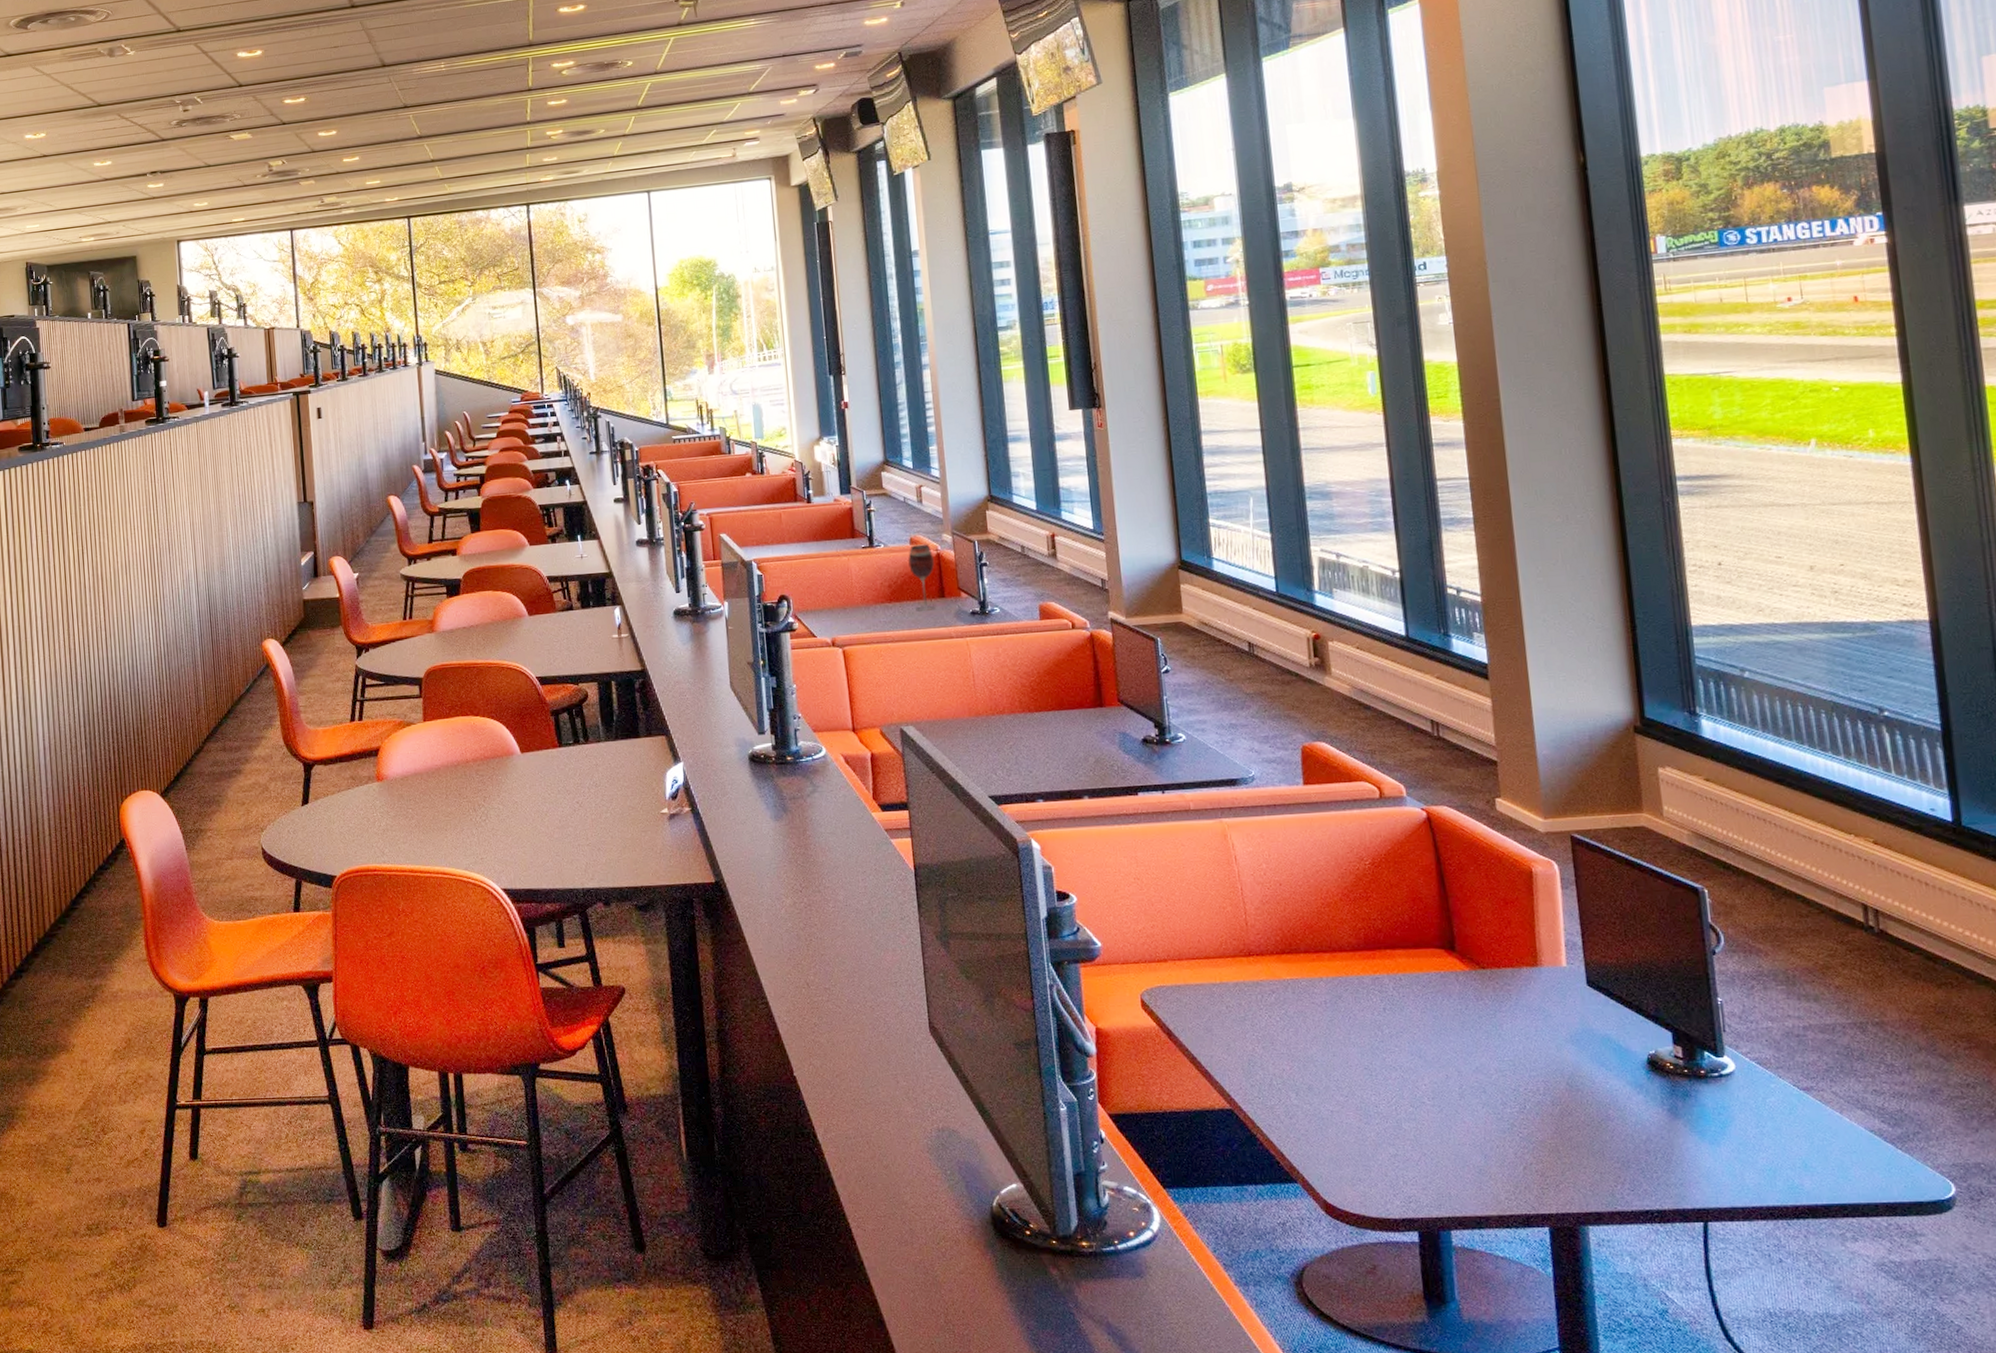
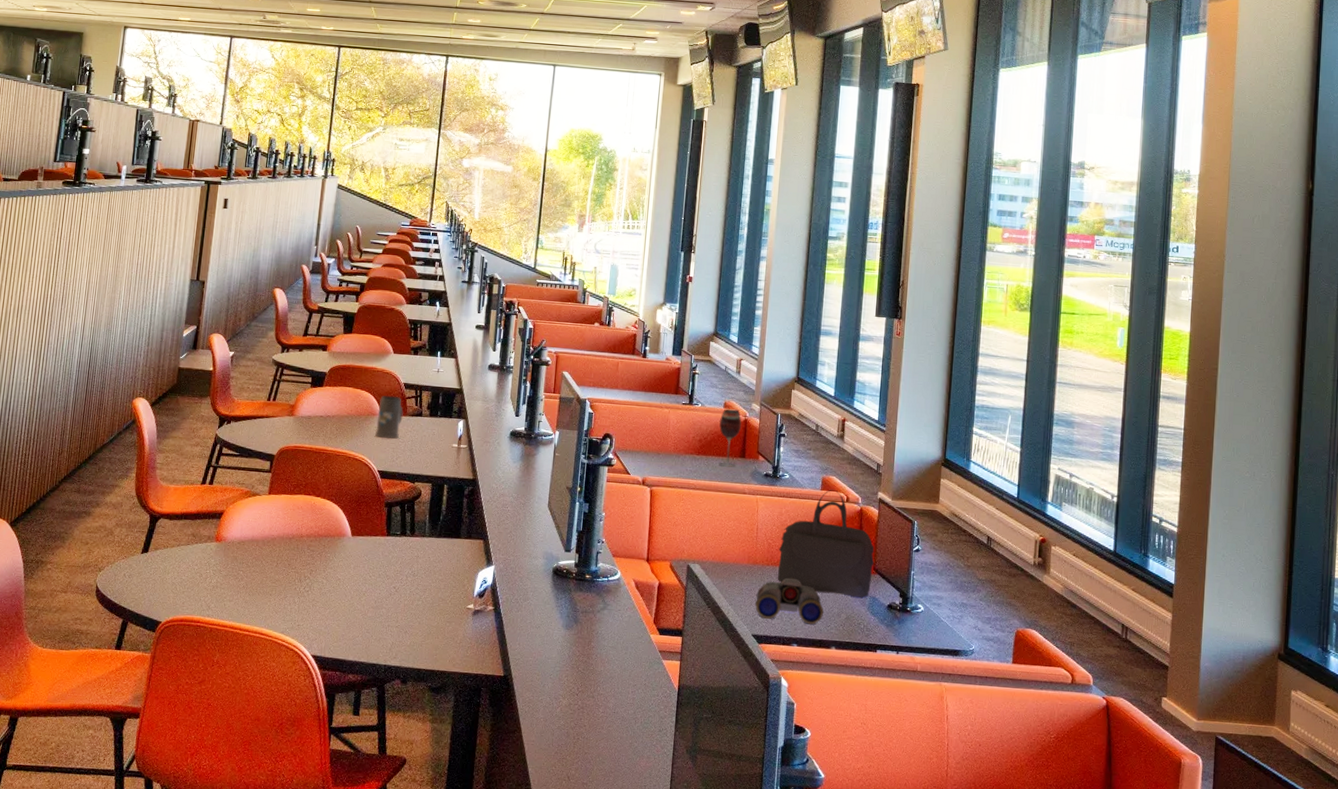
beer mug: none [524,592,553,642] -> present [375,395,404,440]
binoculars: none [985,725,1068,777] -> present [755,577,824,625]
handbag: none [1002,616,1118,737] -> present [778,489,875,599]

